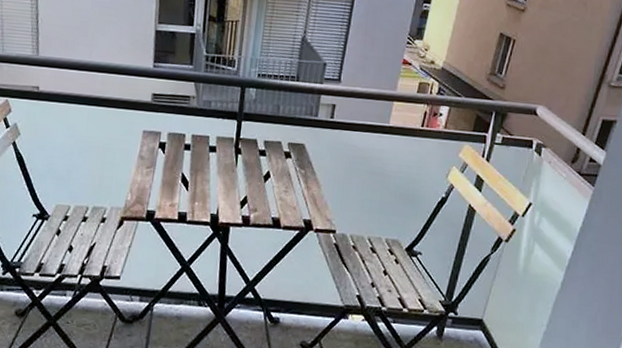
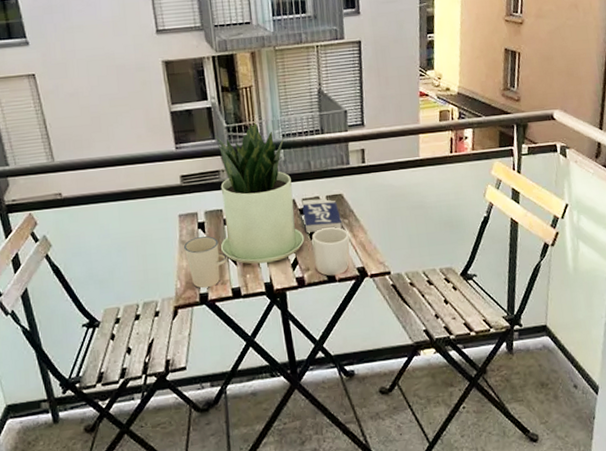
cup: none [141,156,180,207] -> present [183,236,226,289]
planter: none [176,57,260,196] -> present [214,123,305,265]
book: none [260,142,299,178] -> present [302,198,342,233]
mug: none [263,173,303,223] -> present [312,227,350,276]

